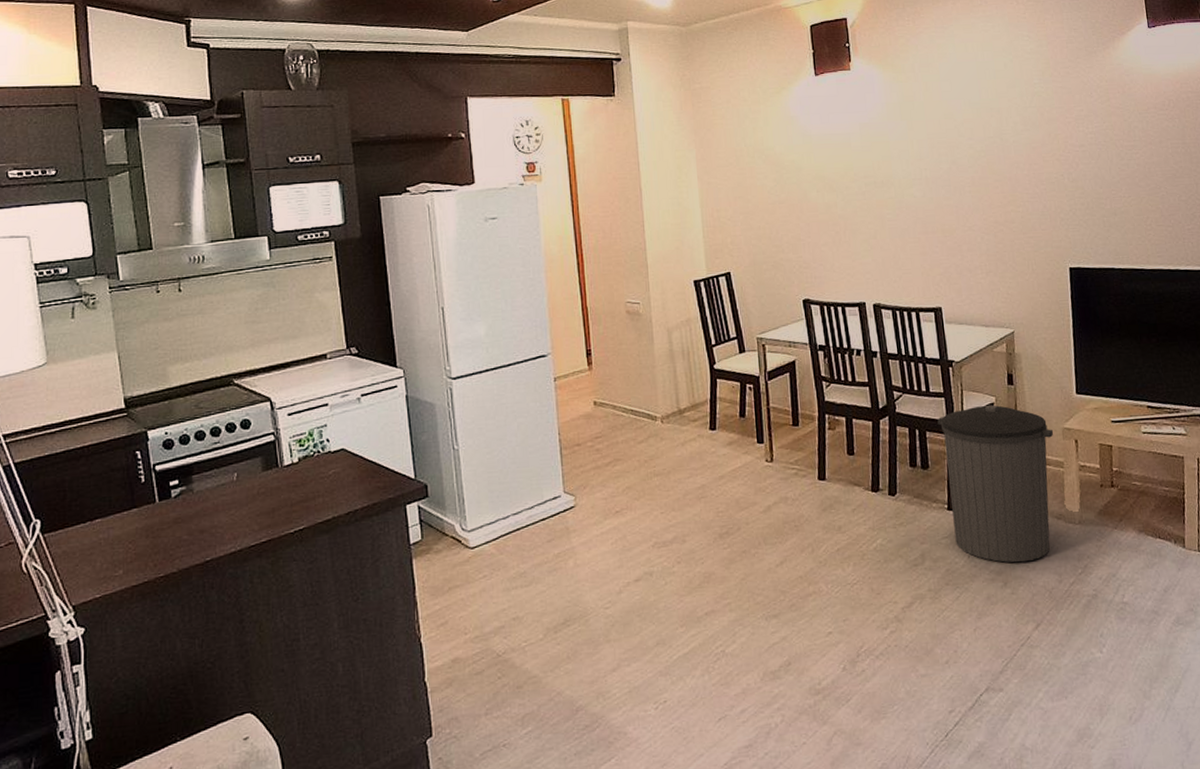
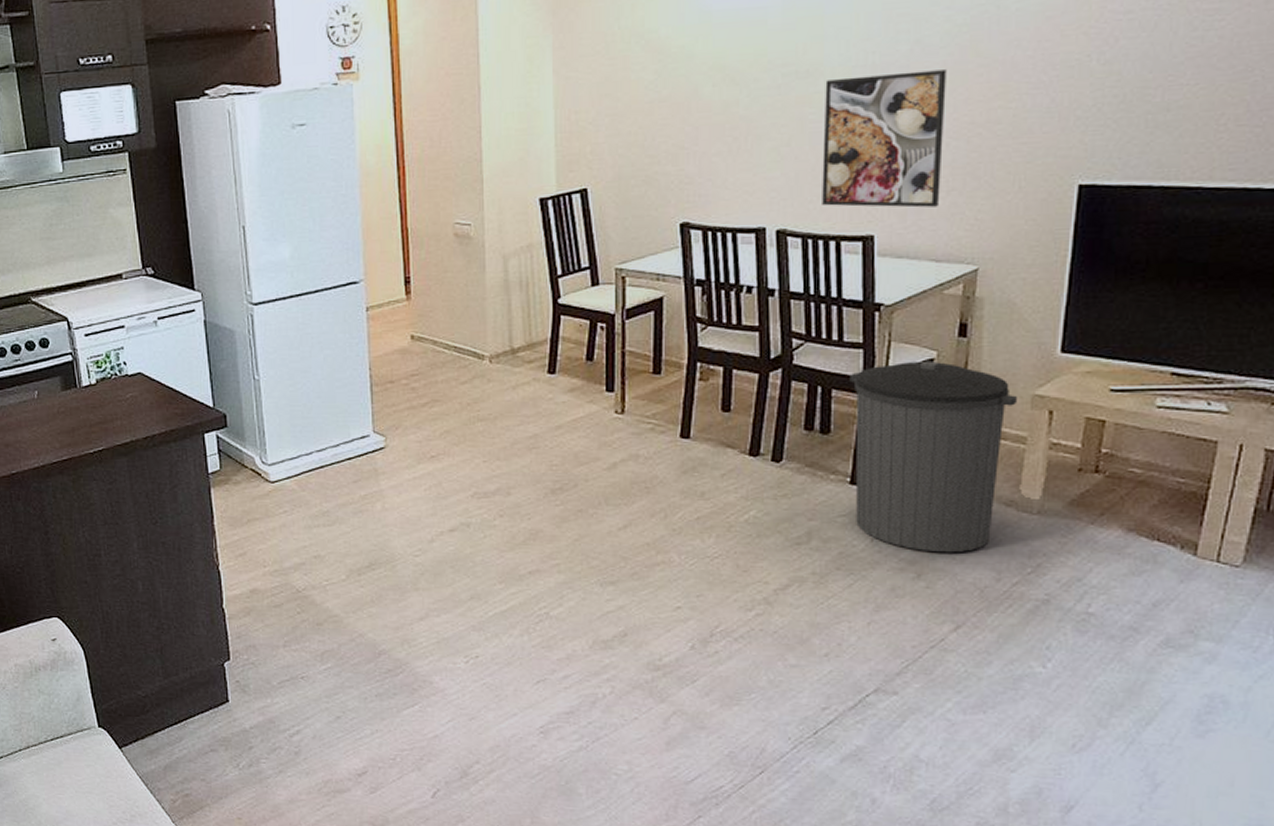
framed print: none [895,183,982,286] -> present [822,69,947,208]

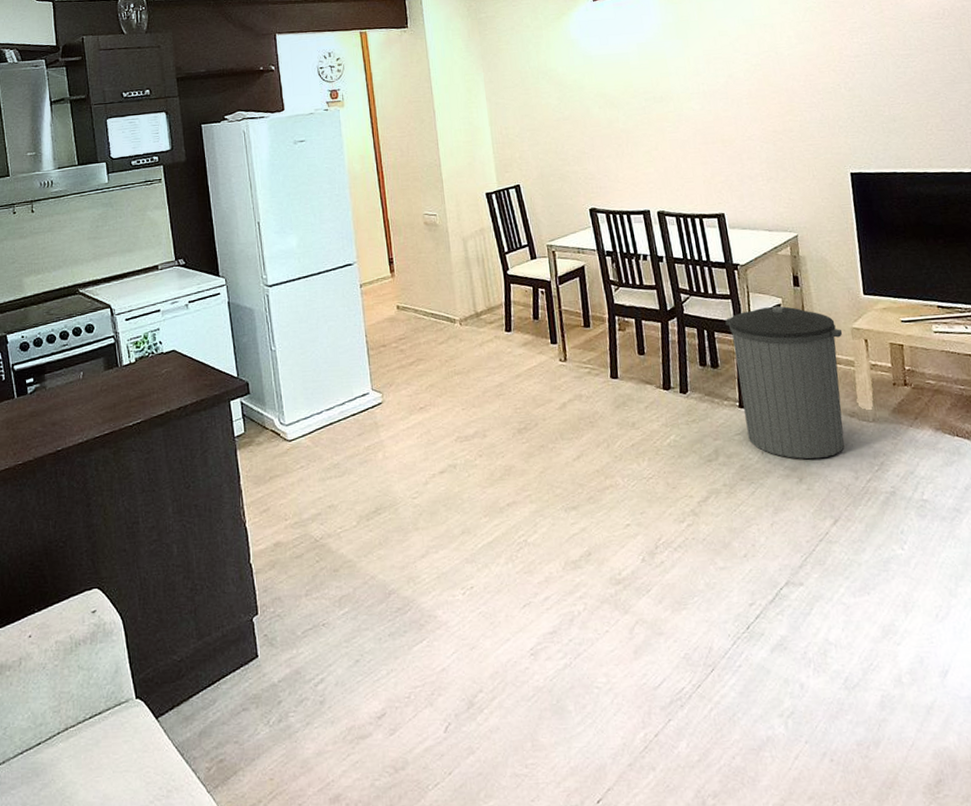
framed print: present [822,69,947,208] -> none [674,95,764,193]

